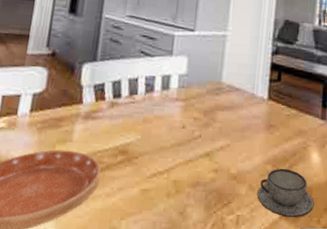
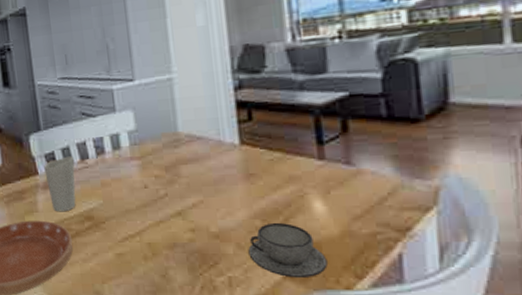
cup: none [88,89,123,144] -> present [44,156,76,212]

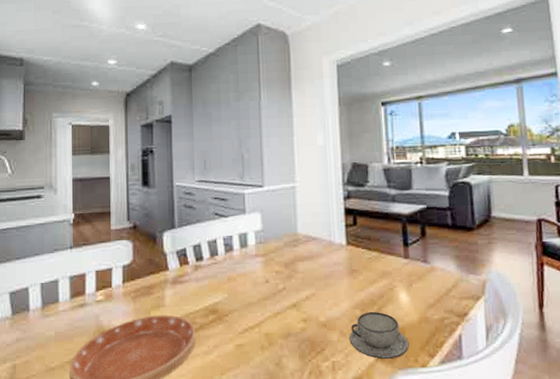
cup: present [44,156,76,212] -> none [175,253,205,307]

